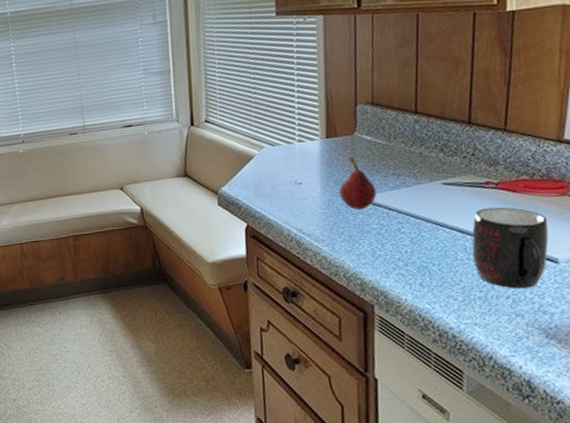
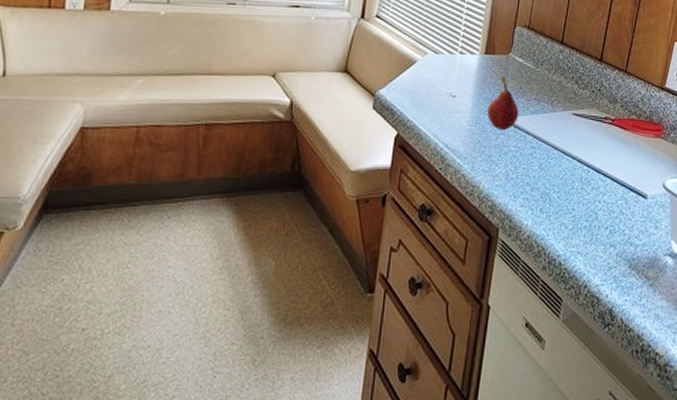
mug: present [472,206,549,289] -> none [585,141,645,221]

